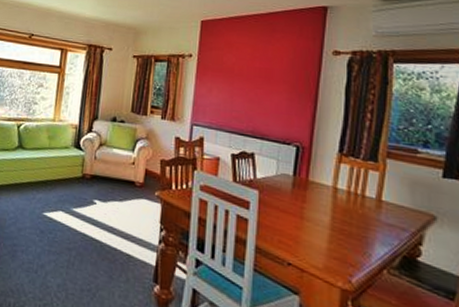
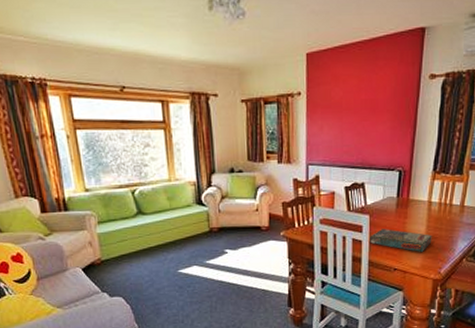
board game: none [258,210,339,249] -> present [370,229,432,252]

